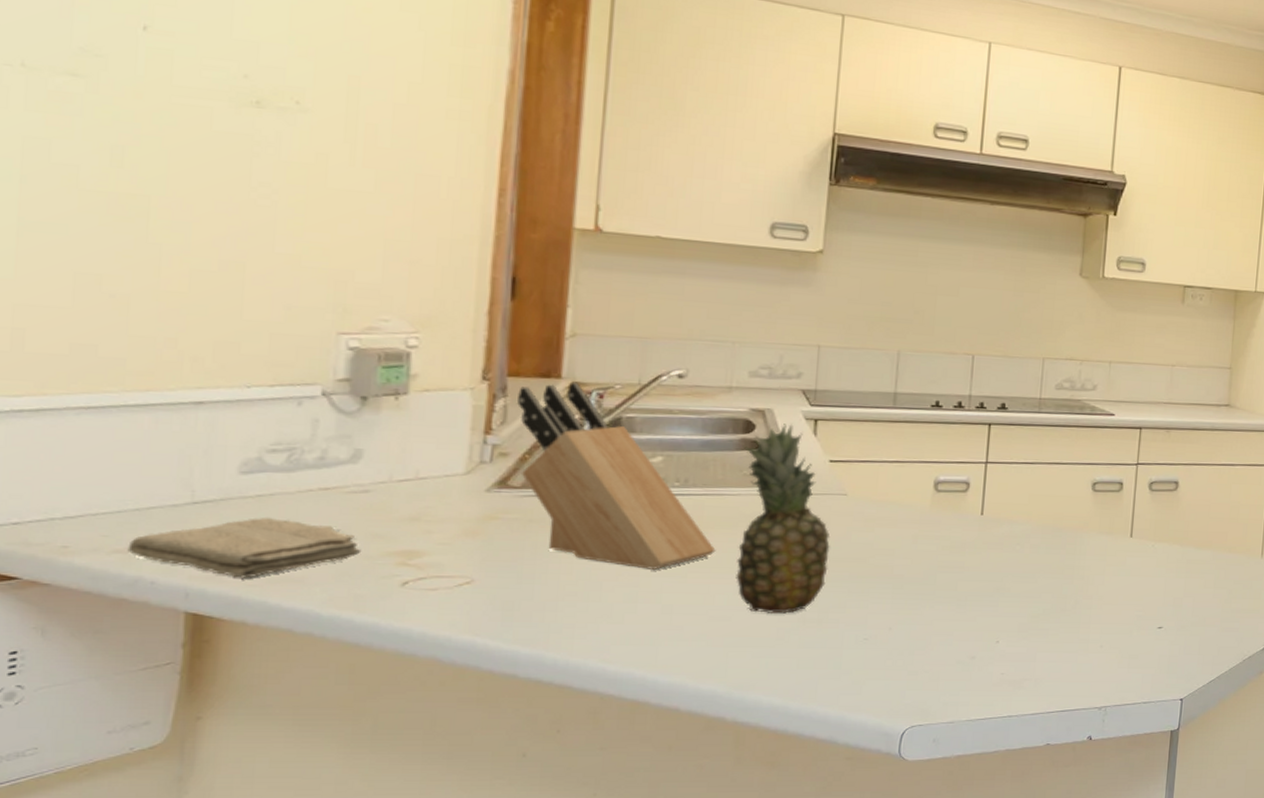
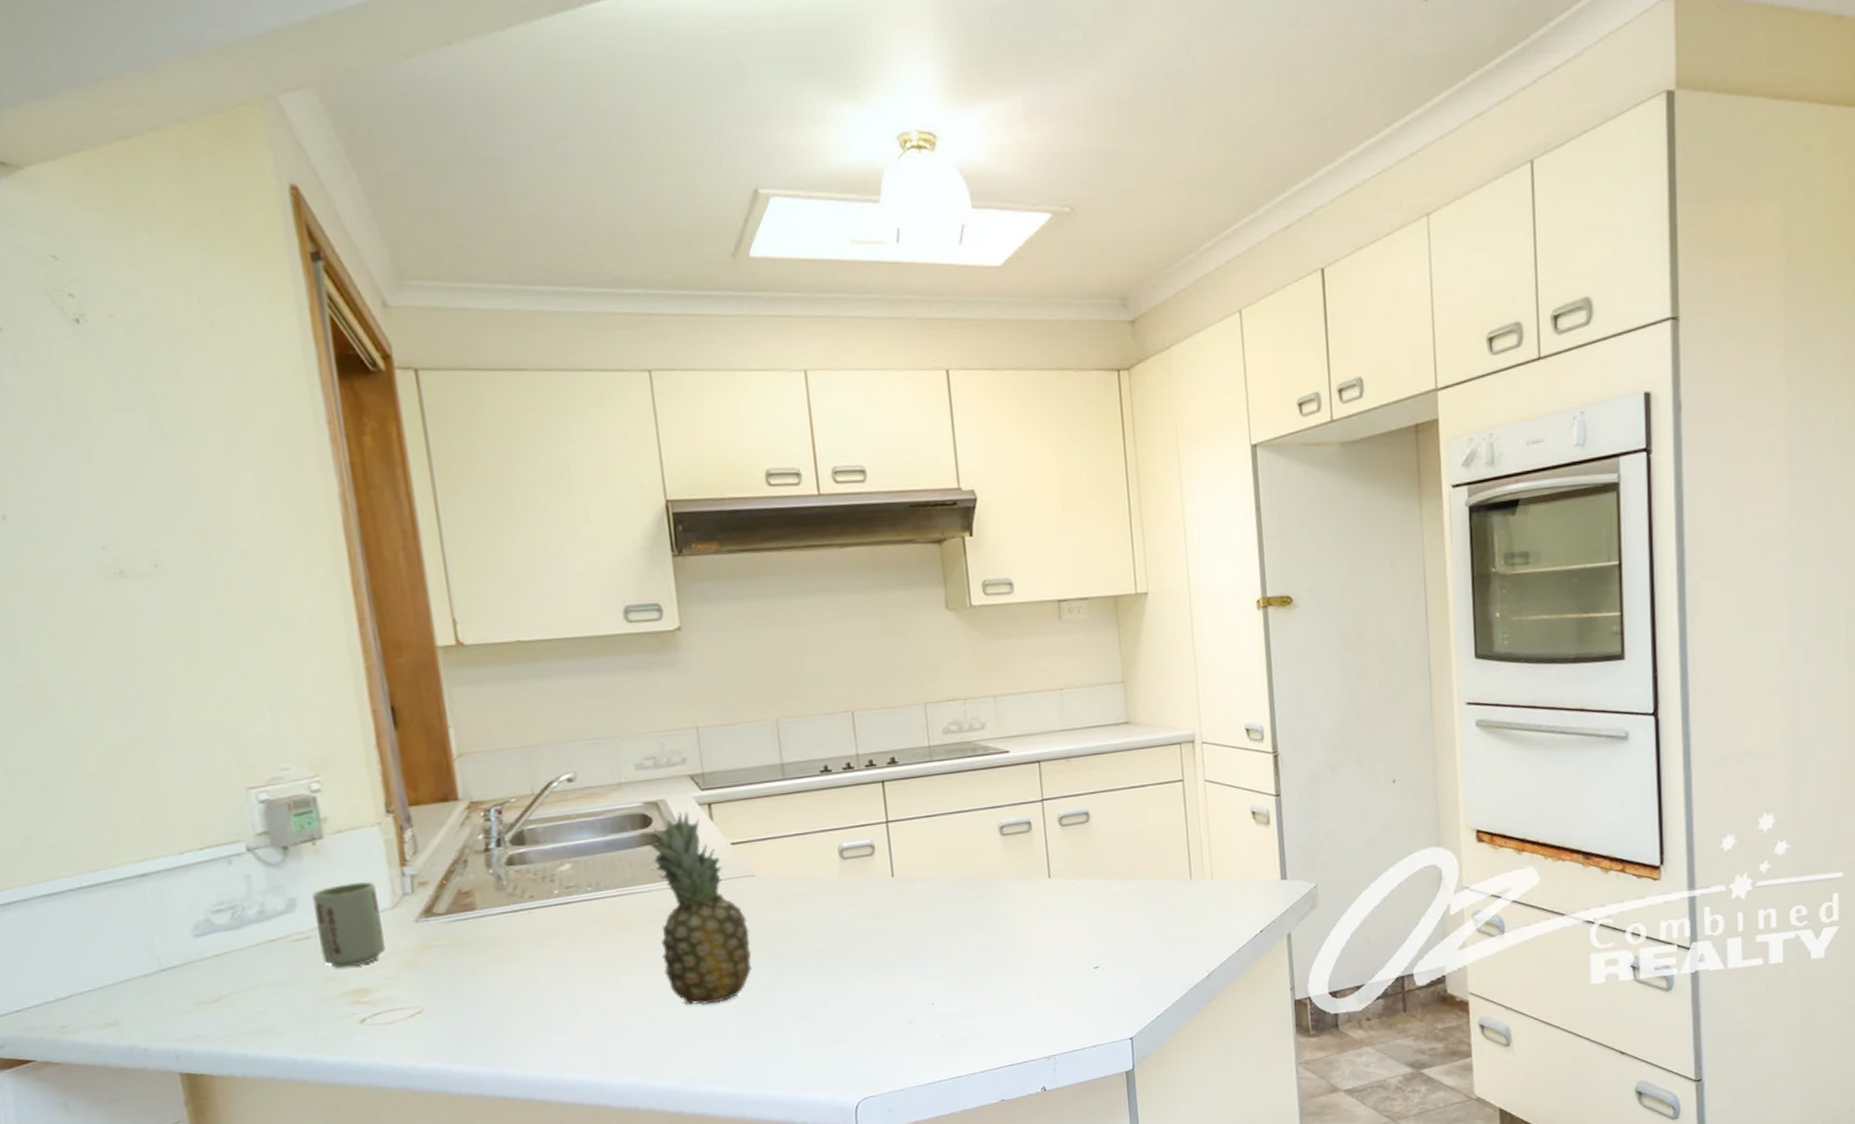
washcloth: present [127,517,362,579] -> none [116,974,318,1036]
cup: none [376,442,452,528] -> present [311,882,386,968]
knife block: present [517,381,716,570] -> none [422,801,641,977]

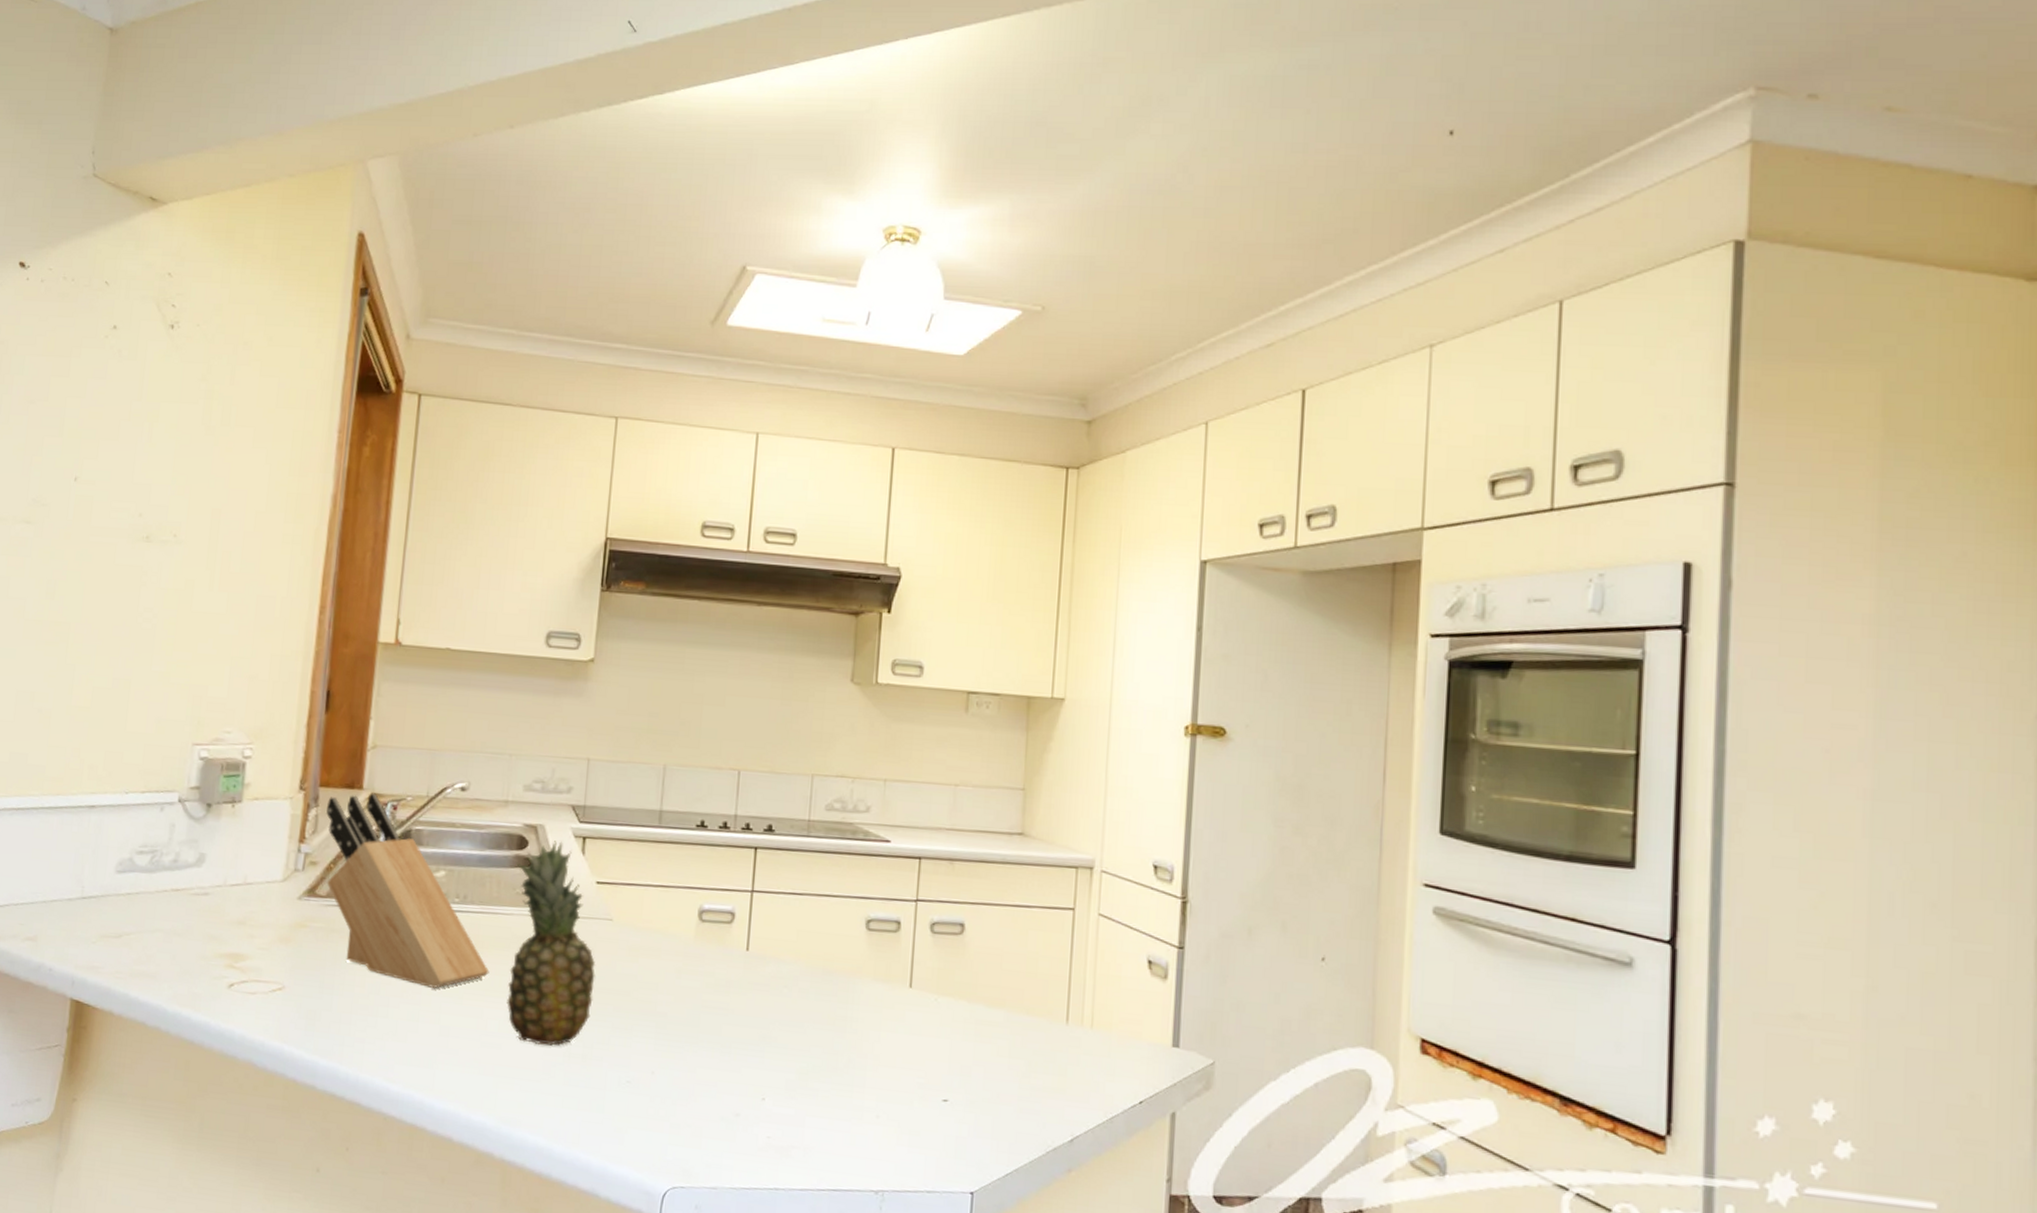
cup: present [311,882,386,968] -> none [213,849,273,931]
knife block: none [422,801,641,977] -> present [326,793,490,988]

